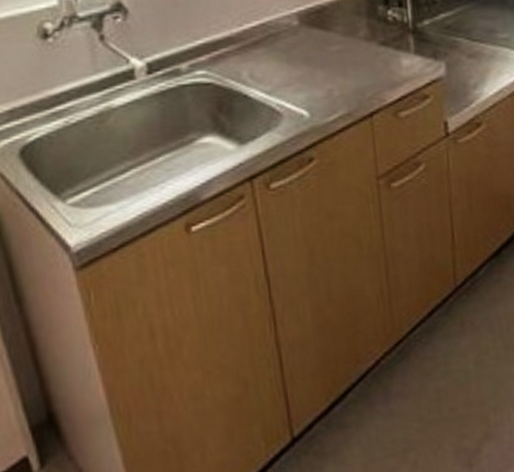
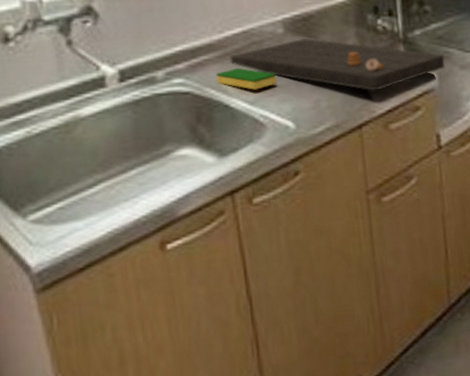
dish sponge: none [235,59,293,81] -> present [215,67,277,90]
cutting board: none [248,29,454,81] -> present [229,38,446,91]

